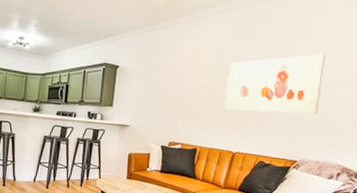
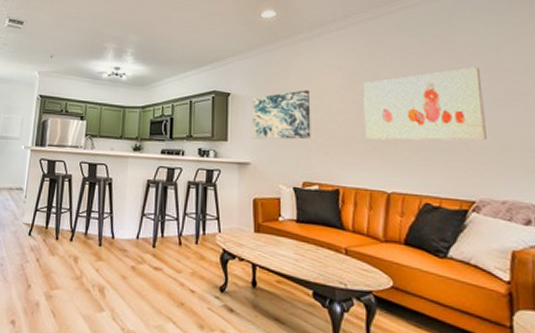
wall art: none [133,66,186,108] -> present [252,90,311,140]

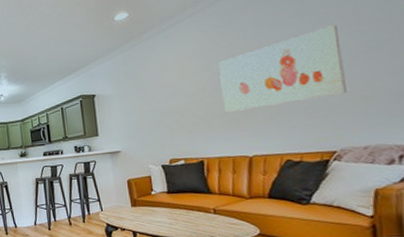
wall art: present [252,90,311,140] -> none [116,78,173,130]

